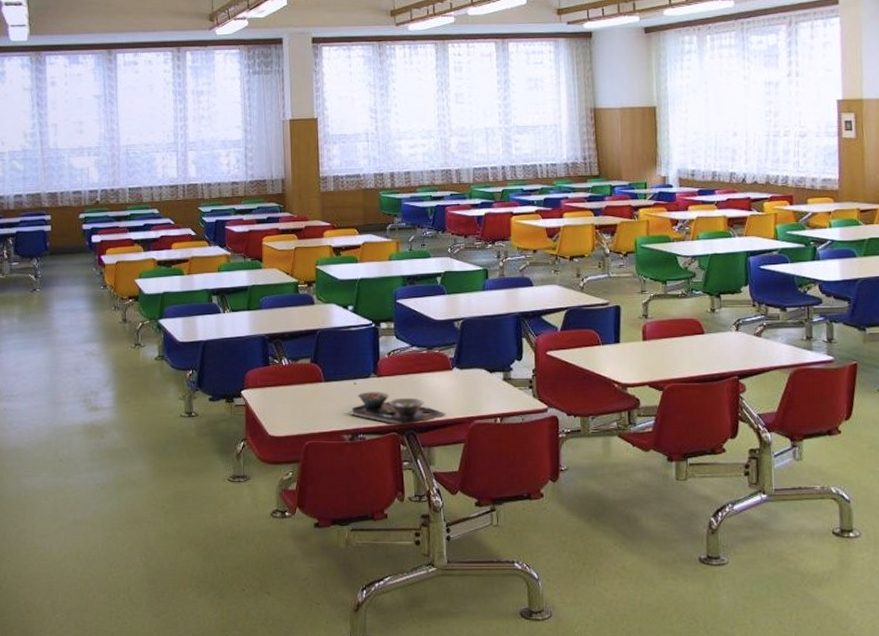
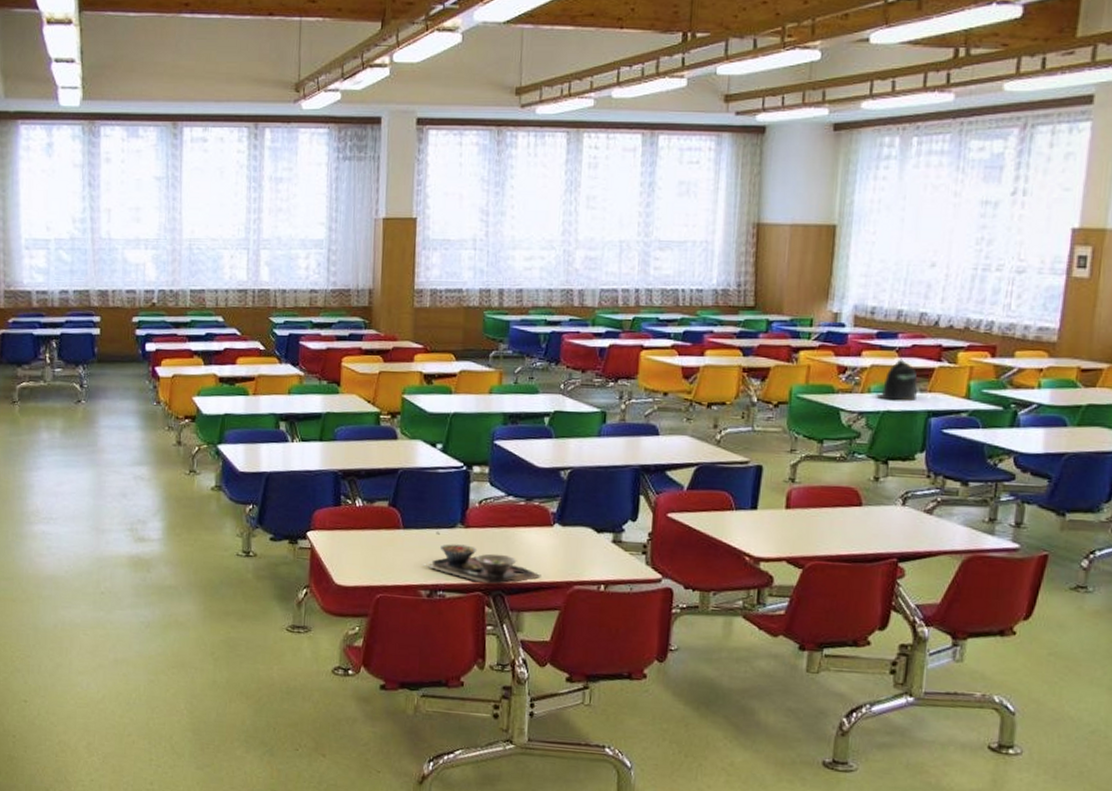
backpack: none [704,210,736,245] -> present [876,359,918,402]

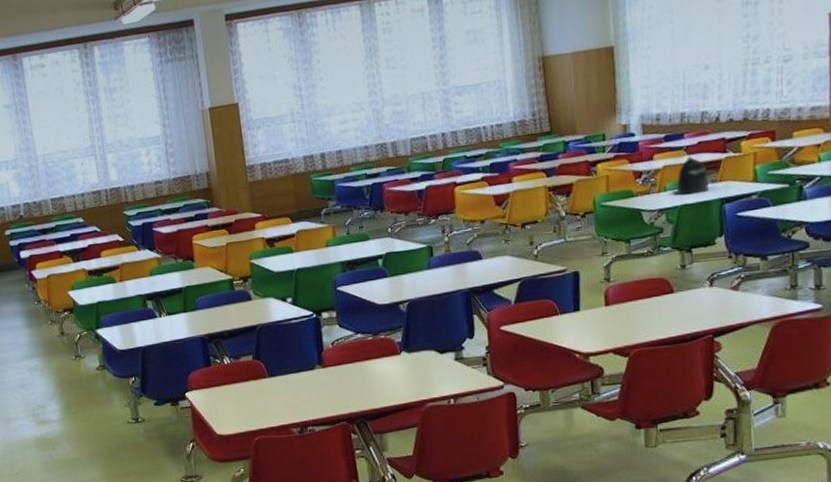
food tray: present [422,531,541,583] -> none [290,374,397,414]

